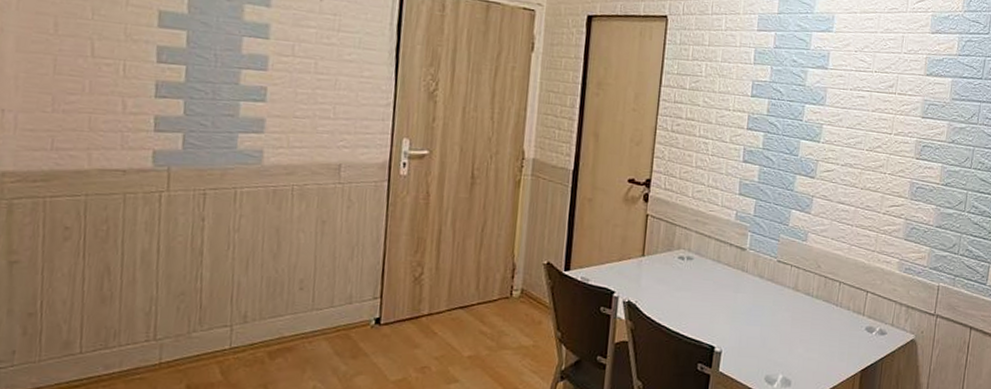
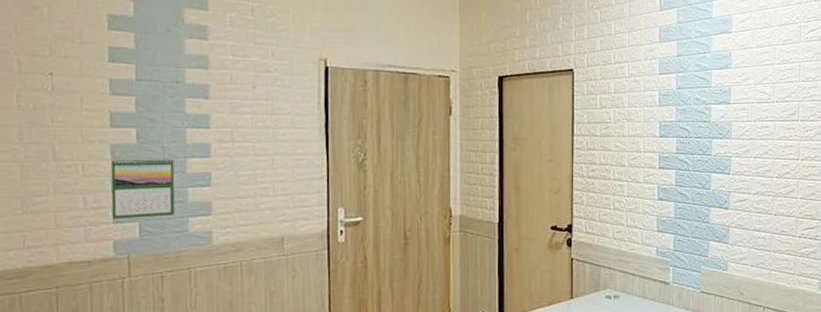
calendar: none [152,61,227,130] -> present [110,157,175,219]

